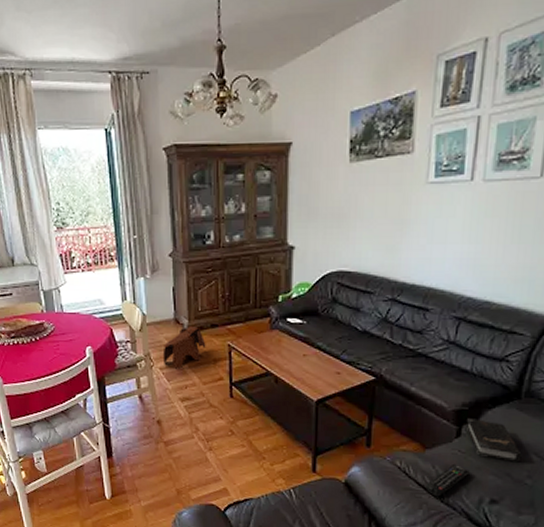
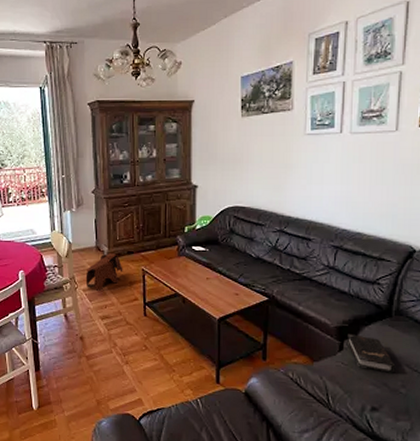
remote control: present [426,463,470,497] -> none [315,374,352,405]

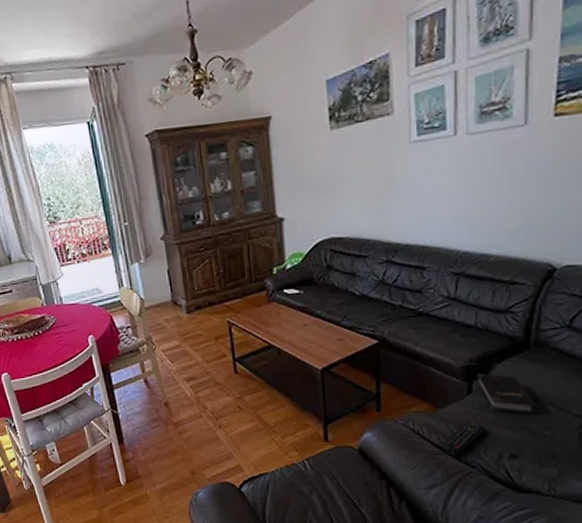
toy elephant: present [85,253,123,291] -> none [163,306,206,350]
remote control: none [315,374,352,405] -> present [442,420,485,456]

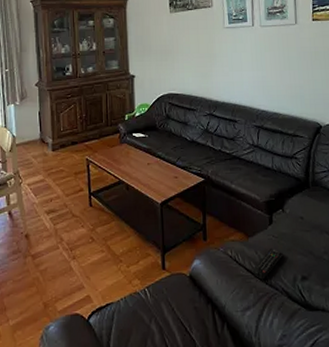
hardback book: present [477,373,537,415] -> none [275,207,318,242]

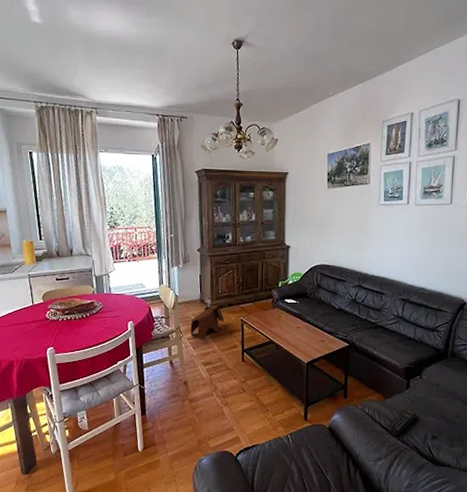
toy elephant: none [30,145,68,184] -> present [190,305,224,339]

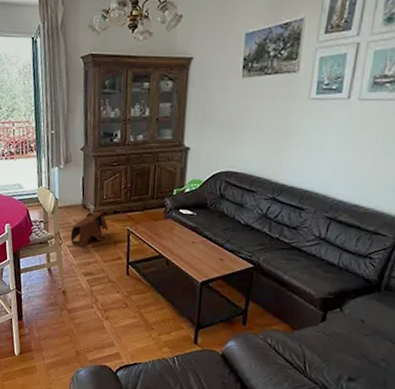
remote control: present [387,409,417,436] -> none [292,344,332,372]

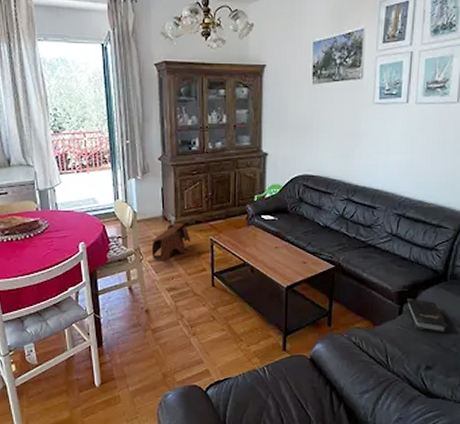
hardback book: none [331,306,378,347] -> present [407,298,449,334]

